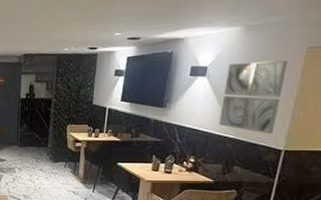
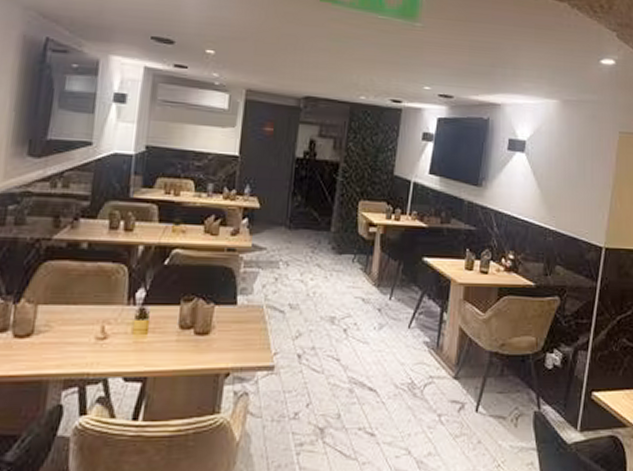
wall art: present [218,60,288,135] -> none [538,141,603,228]

